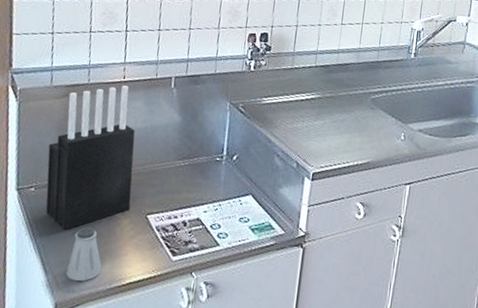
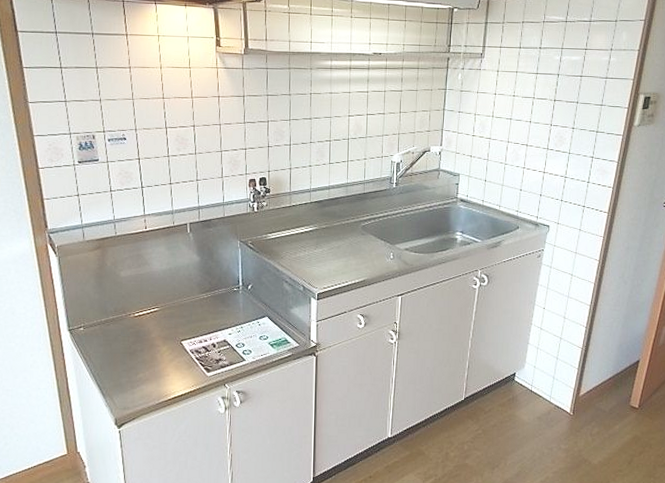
knife block: present [45,85,135,230] -> none [90,235,166,359]
saltshaker: present [65,226,102,282] -> none [120,355,149,400]

